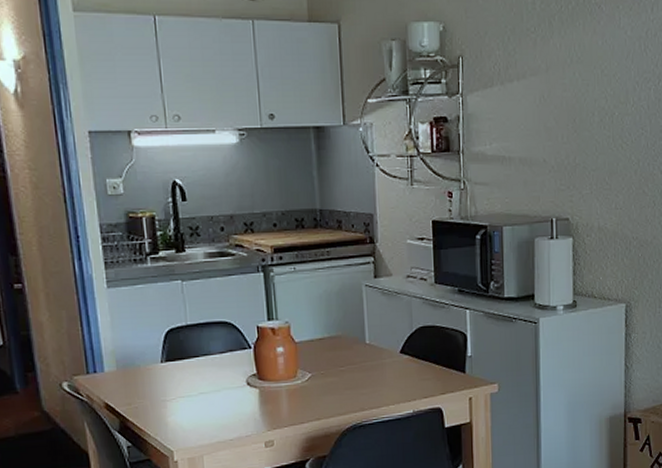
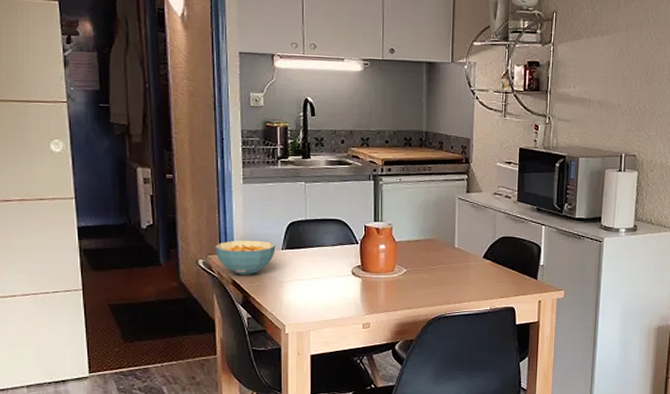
cereal bowl: none [79,353,154,396] -> present [214,240,276,275]

